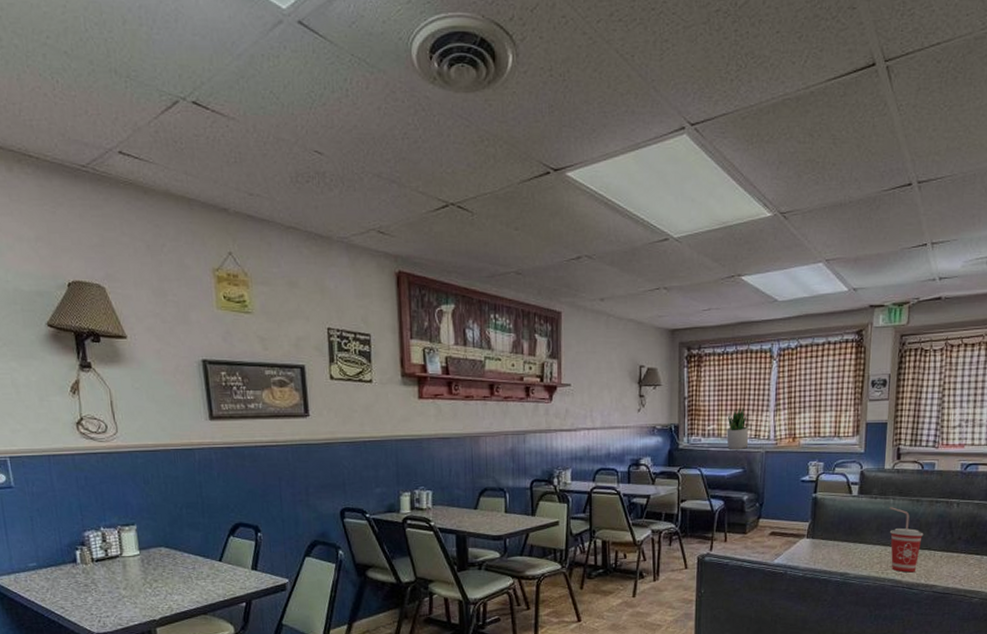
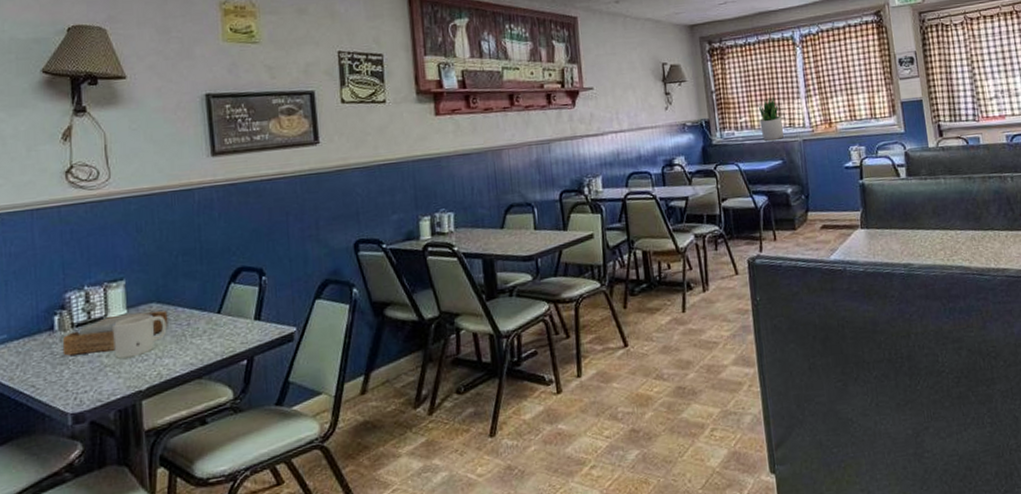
napkin holder: none [85,554,176,585] -> present [62,311,168,356]
mug: none [126,556,175,592] -> present [111,314,167,359]
beverage cup: present [888,506,924,573] -> none [940,186,983,257]

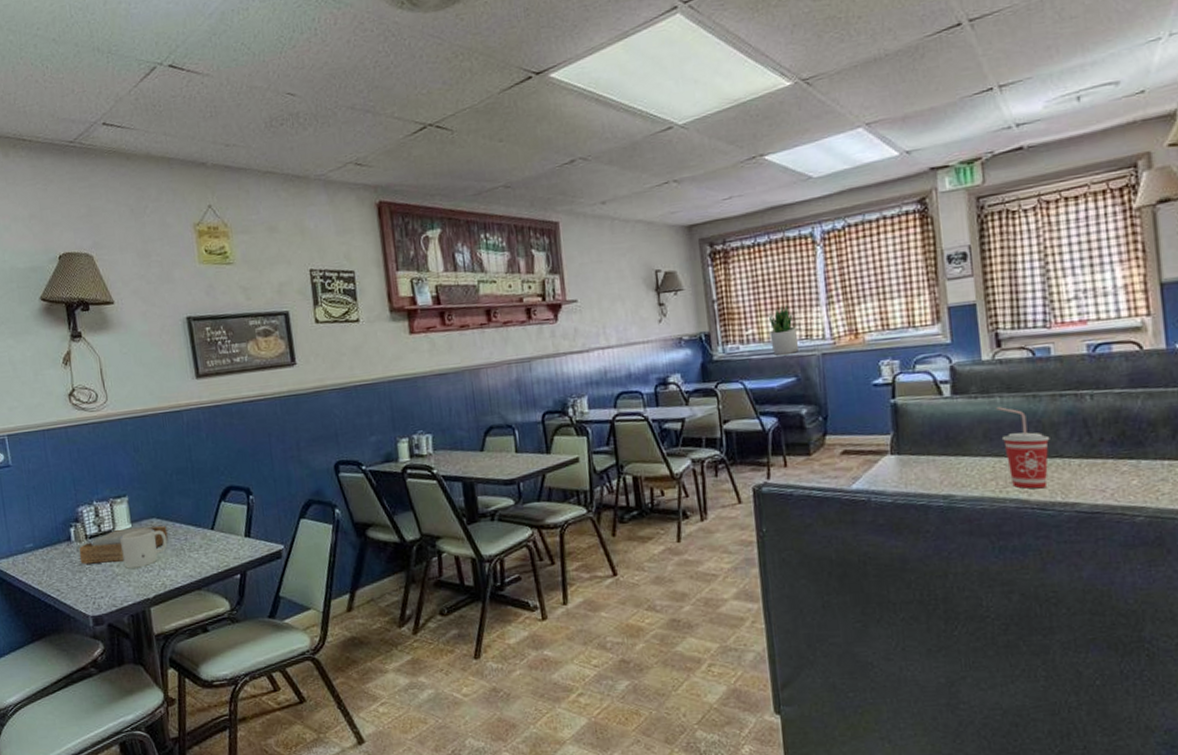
beverage cup: none [940,186,983,257] -> present [995,406,1050,489]

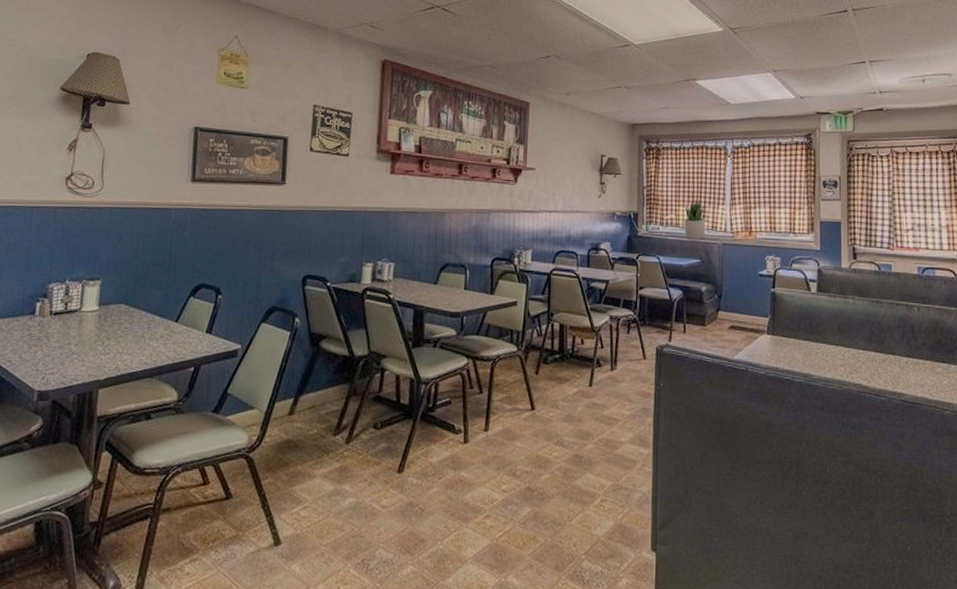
napkin holder: present [79,526,168,565] -> none [39,310,133,341]
mug: present [119,528,168,569] -> none [82,313,131,349]
beverage cup: present [995,406,1050,489] -> none [848,306,887,378]

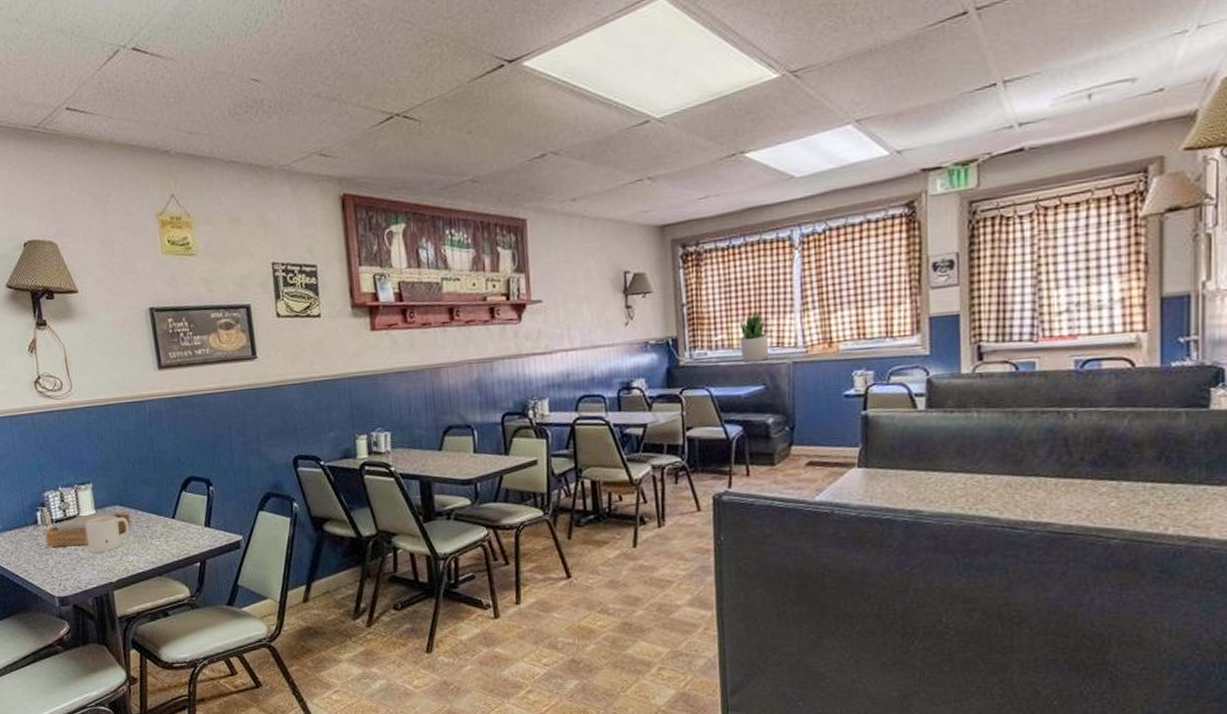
napkin holder: none [39,310,133,341] -> present [45,513,131,547]
mug: none [82,313,131,349] -> present [83,515,130,553]

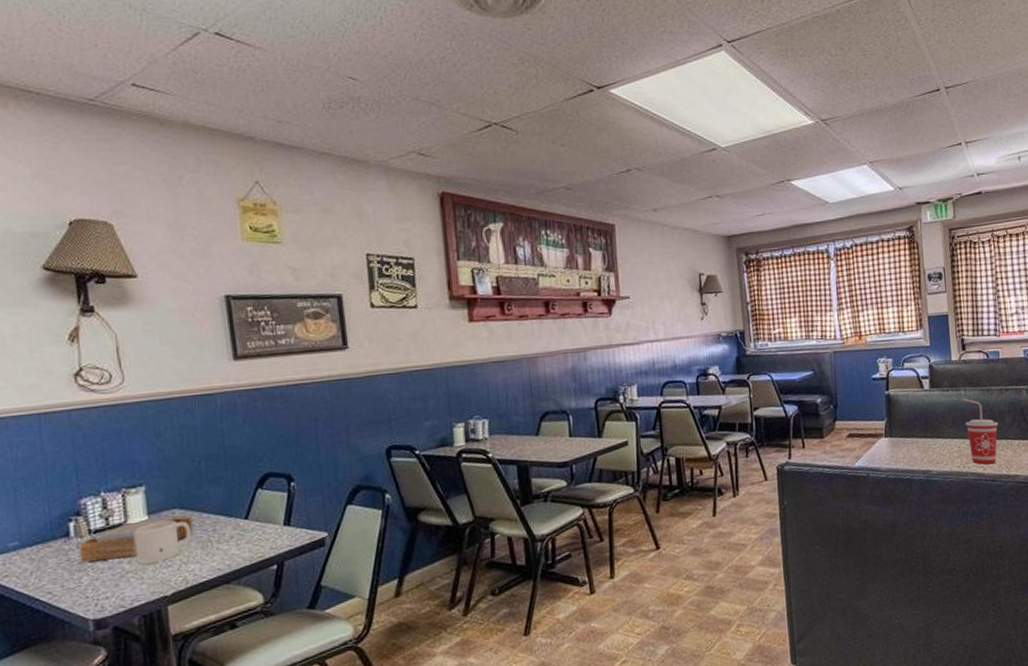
planter: present [739,310,770,364] -> none [791,308,816,353]
beverage cup: none [971,421,1027,507] -> present [961,397,999,465]

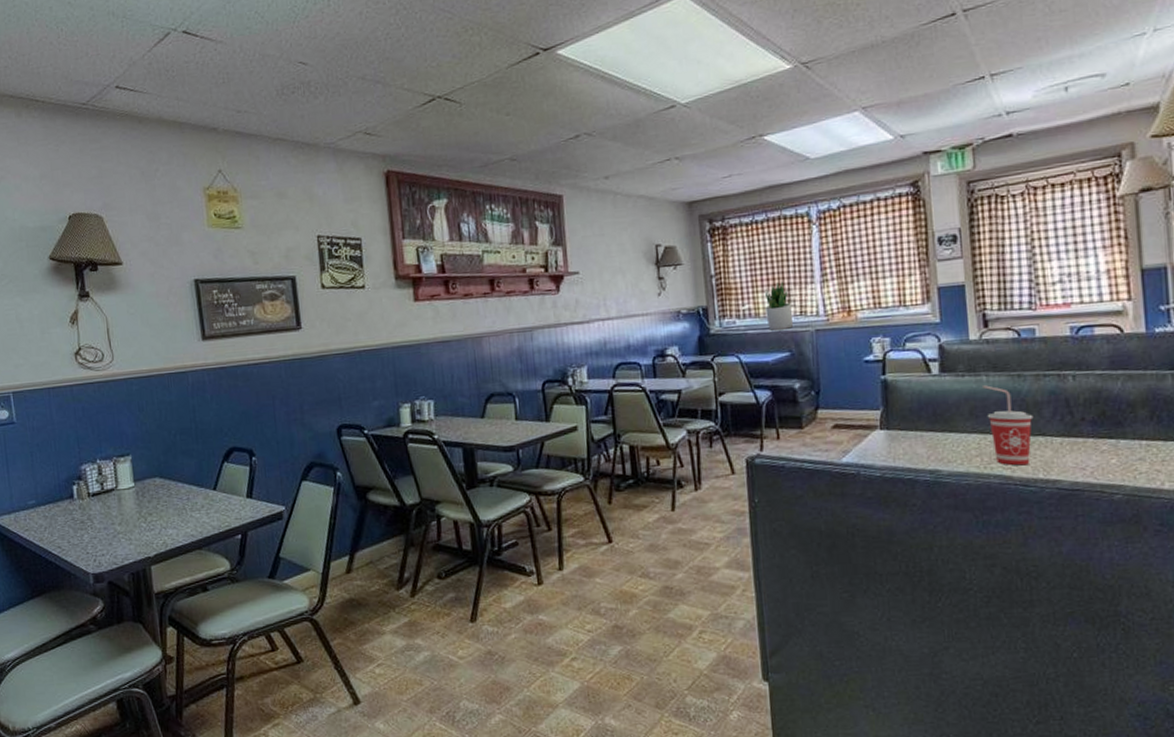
napkin holder: present [79,517,193,563] -> none [81,485,171,522]
mug: present [131,520,192,565] -> none [121,488,170,527]
planter: none [791,308,816,353] -> present [764,281,793,332]

